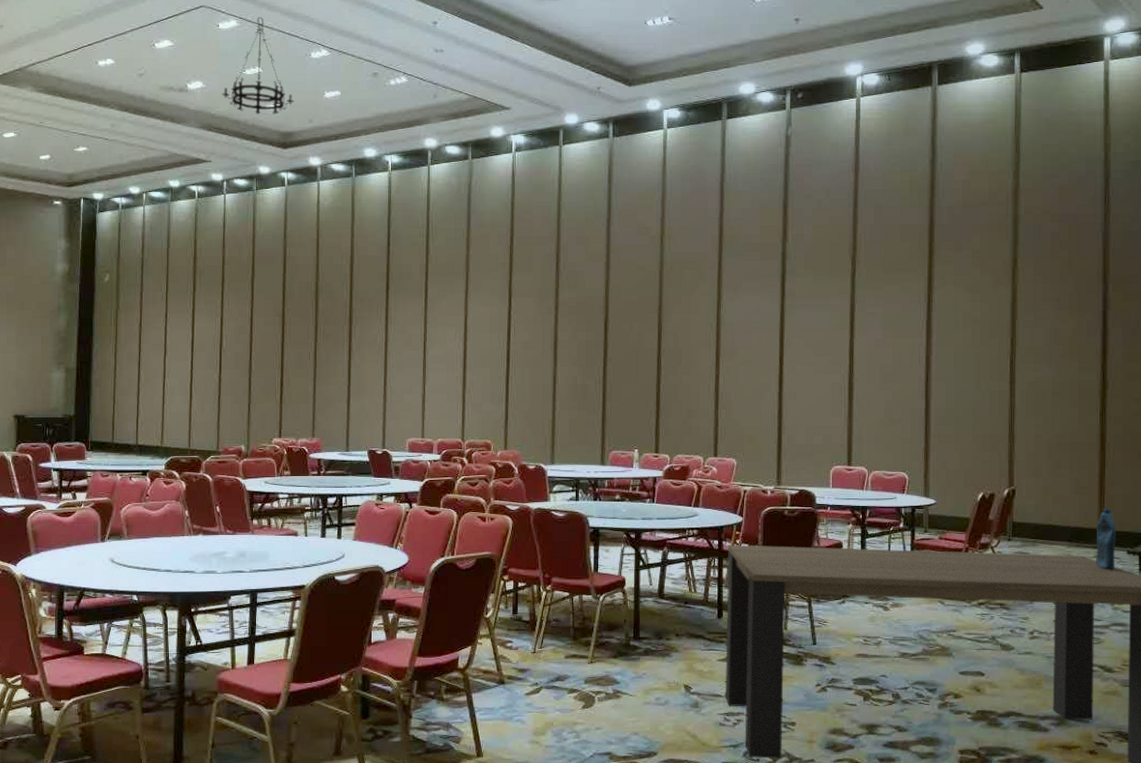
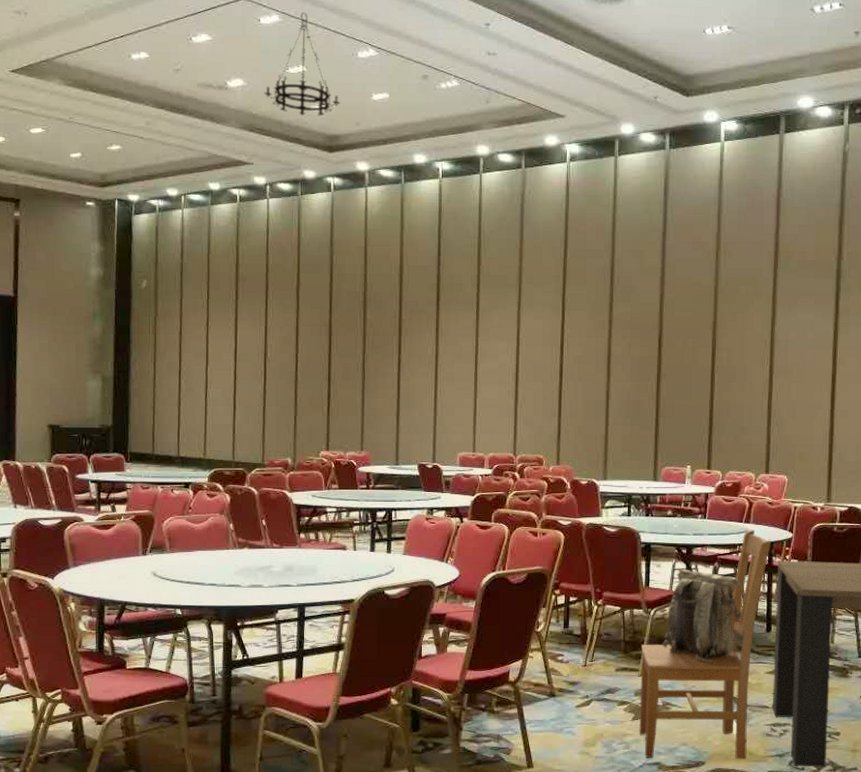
chair: none [589,513,721,750] -> present [639,529,772,759]
backpack: none [612,554,691,651] -> present [662,569,741,664]

